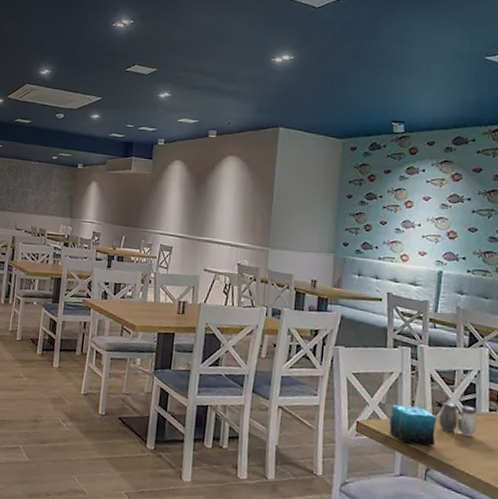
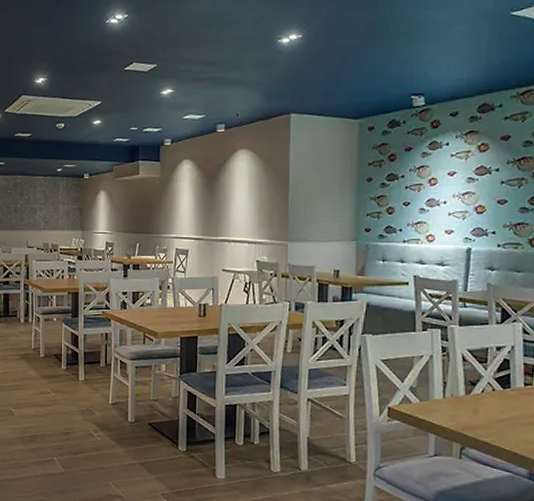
candle: present [389,404,436,446] -> none [421,387,470,425]
salt and pepper shaker: present [439,402,477,437] -> none [472,381,512,412]

